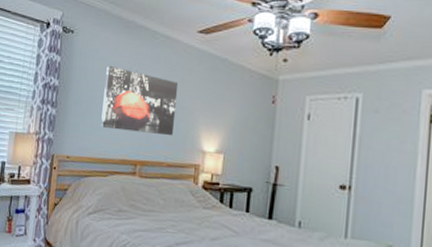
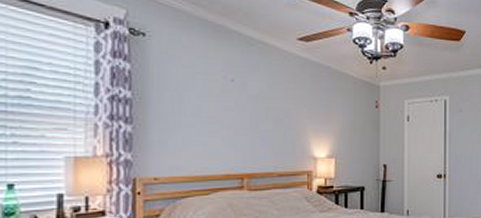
wall art: present [100,65,179,136] -> none [195,73,282,146]

